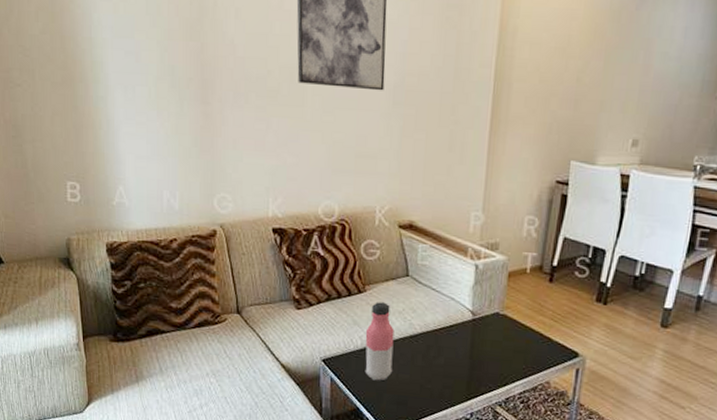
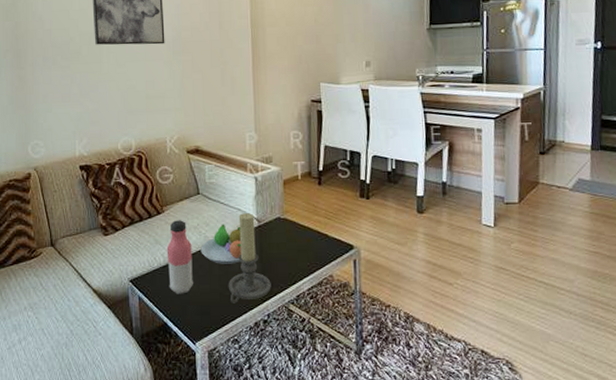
fruit bowl: none [404,312,452,357] -> present [200,224,241,264]
candle holder: none [430,303,479,398] -> present [228,213,271,303]

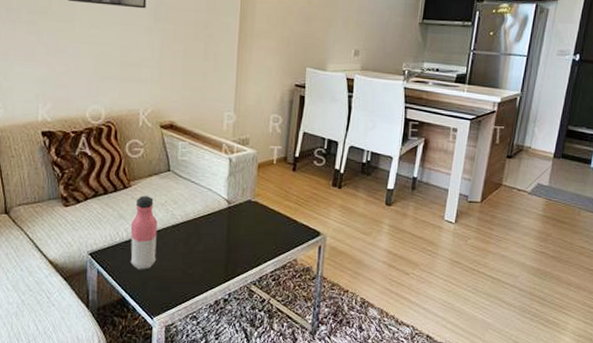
fruit bowl: present [200,224,241,264] -> none [166,203,209,243]
candle holder: present [228,213,271,303] -> none [191,193,235,282]

